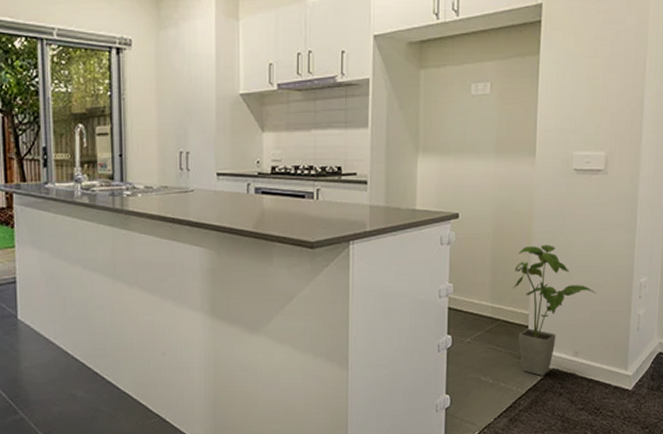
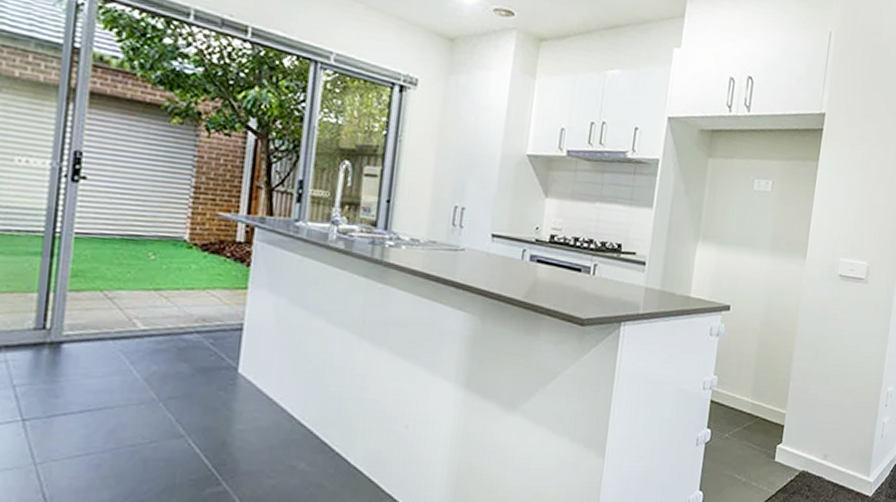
house plant: present [512,245,597,376] -> none [773,345,849,477]

